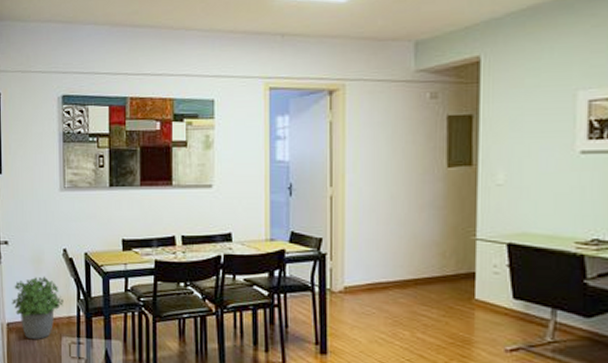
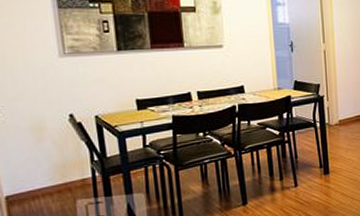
potted plant: present [12,276,63,339] -> none [9,143,75,208]

